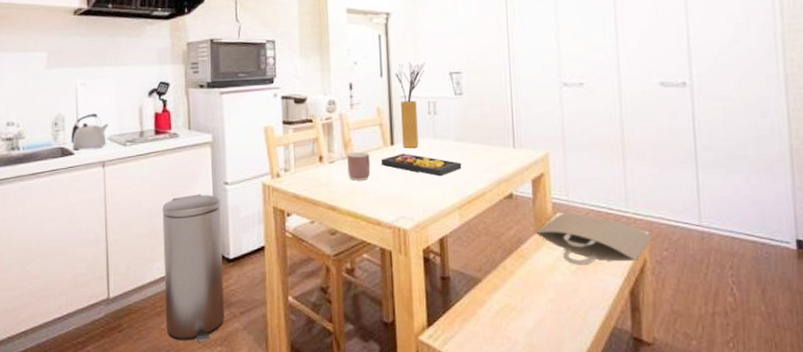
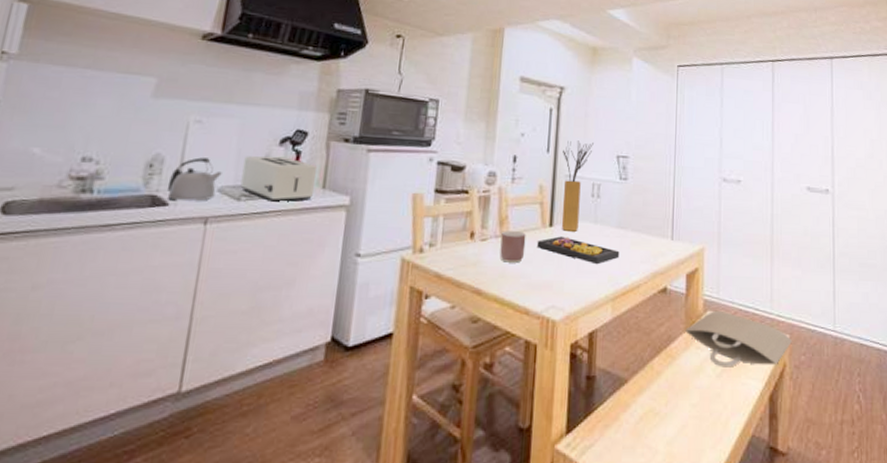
toaster: none [123,106,183,144] -> present [240,156,318,202]
pedal bin: present [162,194,224,342] -> none [251,265,348,452]

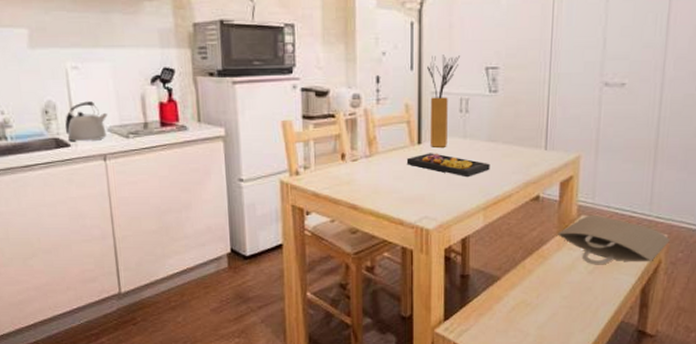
toaster: present [240,156,318,202] -> none [123,95,192,137]
mug: present [500,231,526,263] -> none [371,151,395,180]

